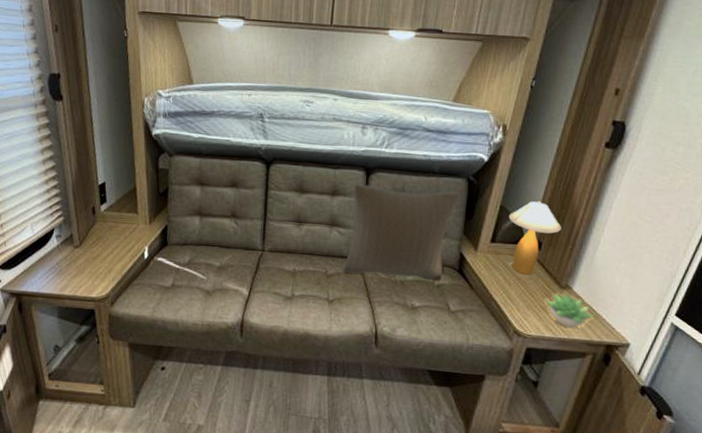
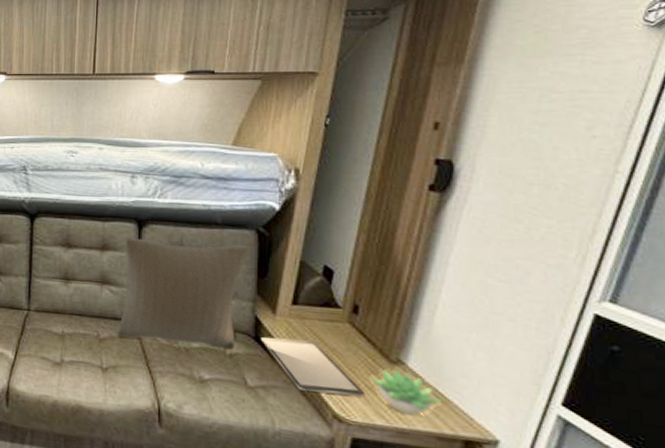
tablet: none [463,270,540,316] -> present [260,337,366,397]
table lamp: present [508,198,562,275] -> none [312,252,382,346]

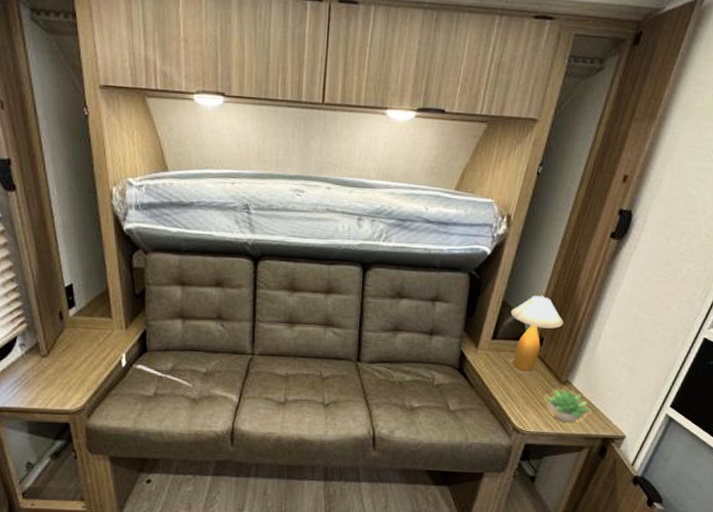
pillow: present [117,237,248,350] -> none [339,281,460,381]
tablet: present [260,337,366,397] -> none [463,368,540,412]
table lamp: none [312,252,382,346] -> present [510,292,564,372]

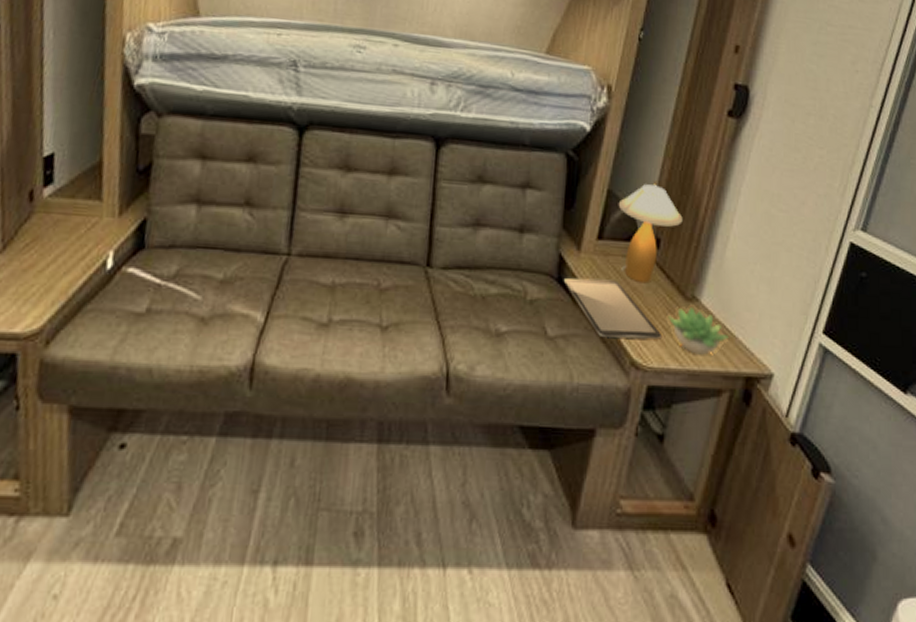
tablet: none [463,368,540,412] -> present [563,278,663,340]

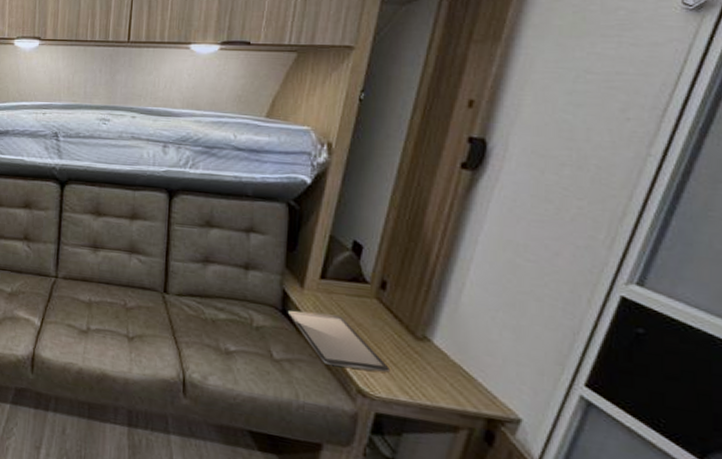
table lamp: present [618,180,683,284] -> none [341,228,411,321]
succulent plant: present [668,307,728,355] -> none [396,346,466,393]

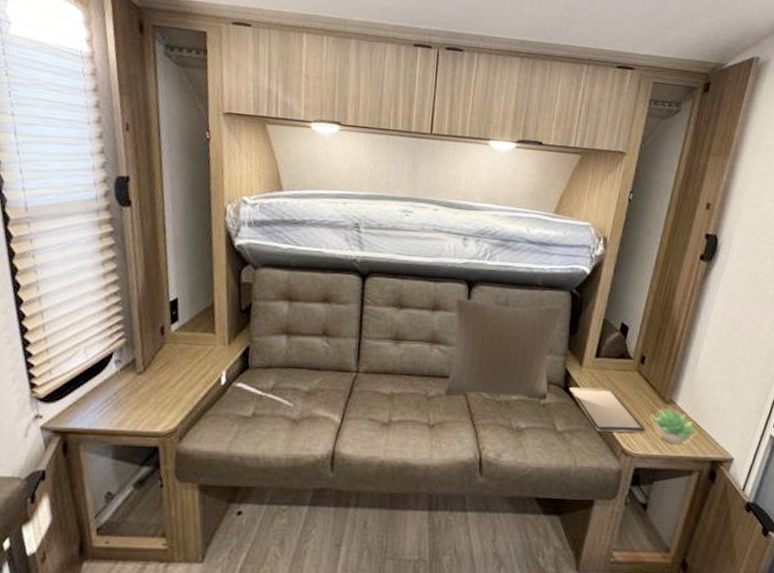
pillow: none [144,207,278,322] -> present [444,298,563,400]
succulent plant: none [396,346,466,393] -> present [651,408,698,444]

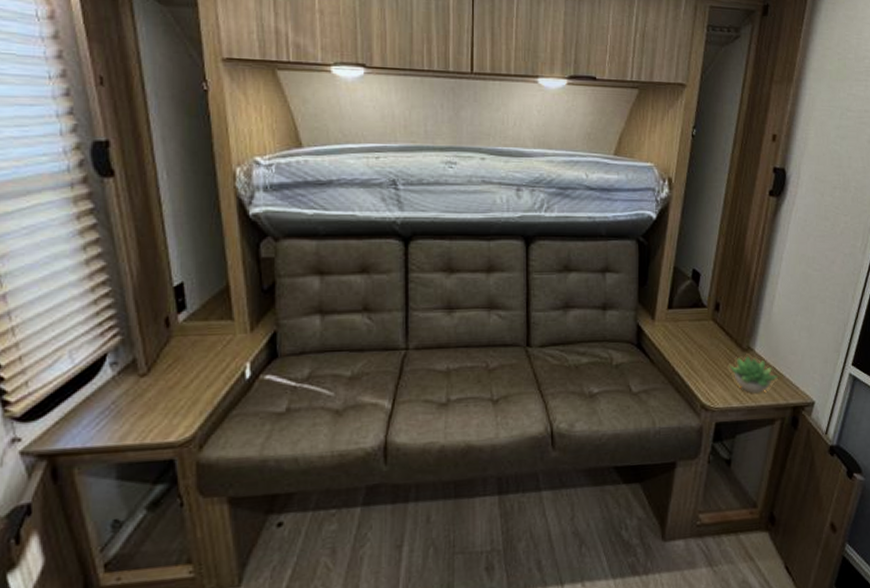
pillow: present [444,298,563,400] -> none [507,256,630,364]
tablet: present [569,387,647,433] -> none [642,341,726,389]

